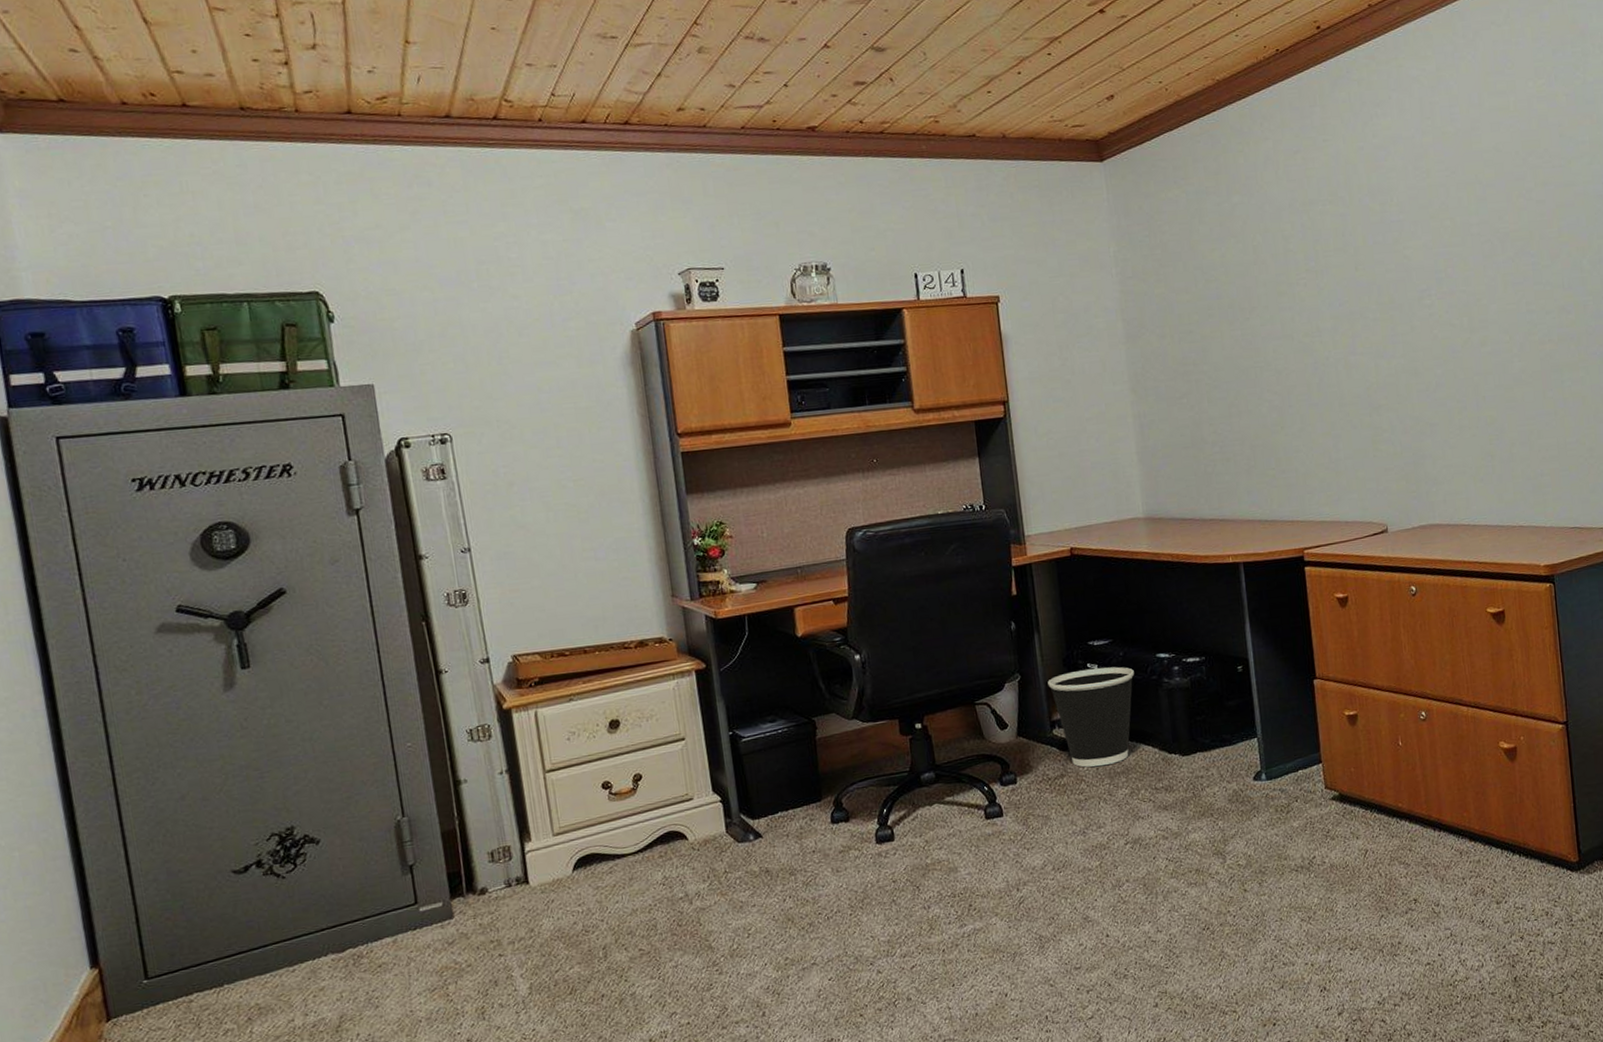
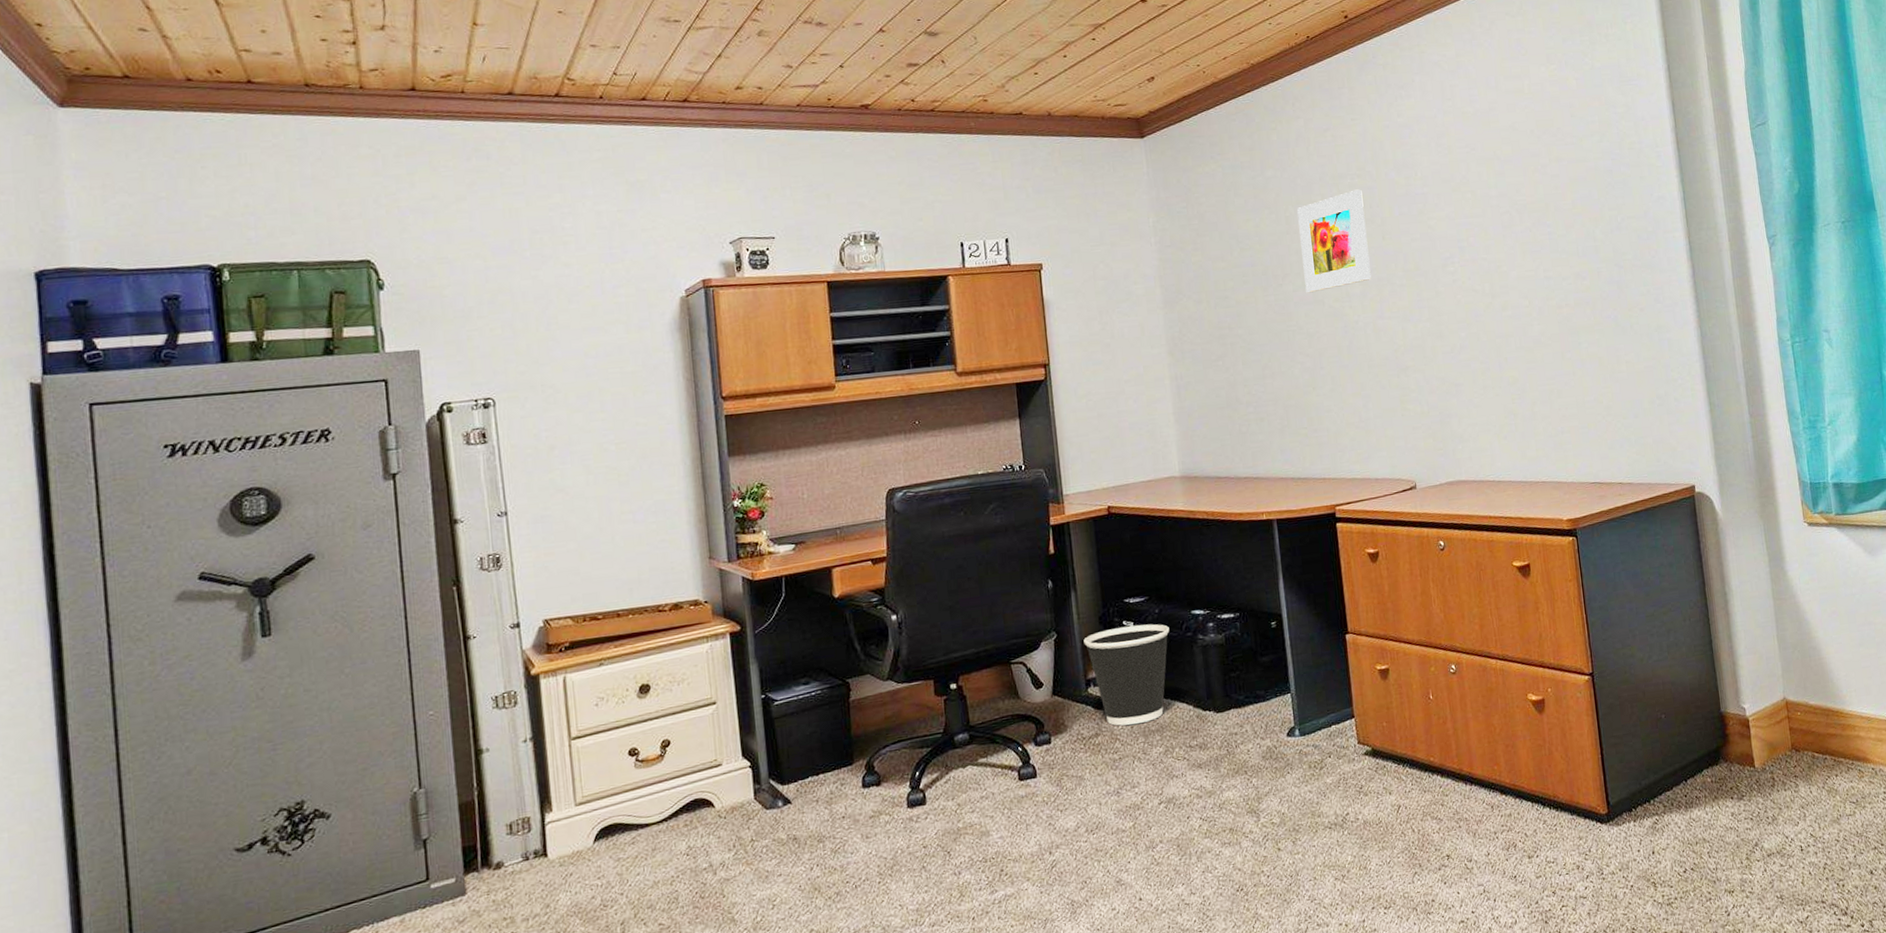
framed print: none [1265,216,1343,328] -> present [1297,189,1371,293]

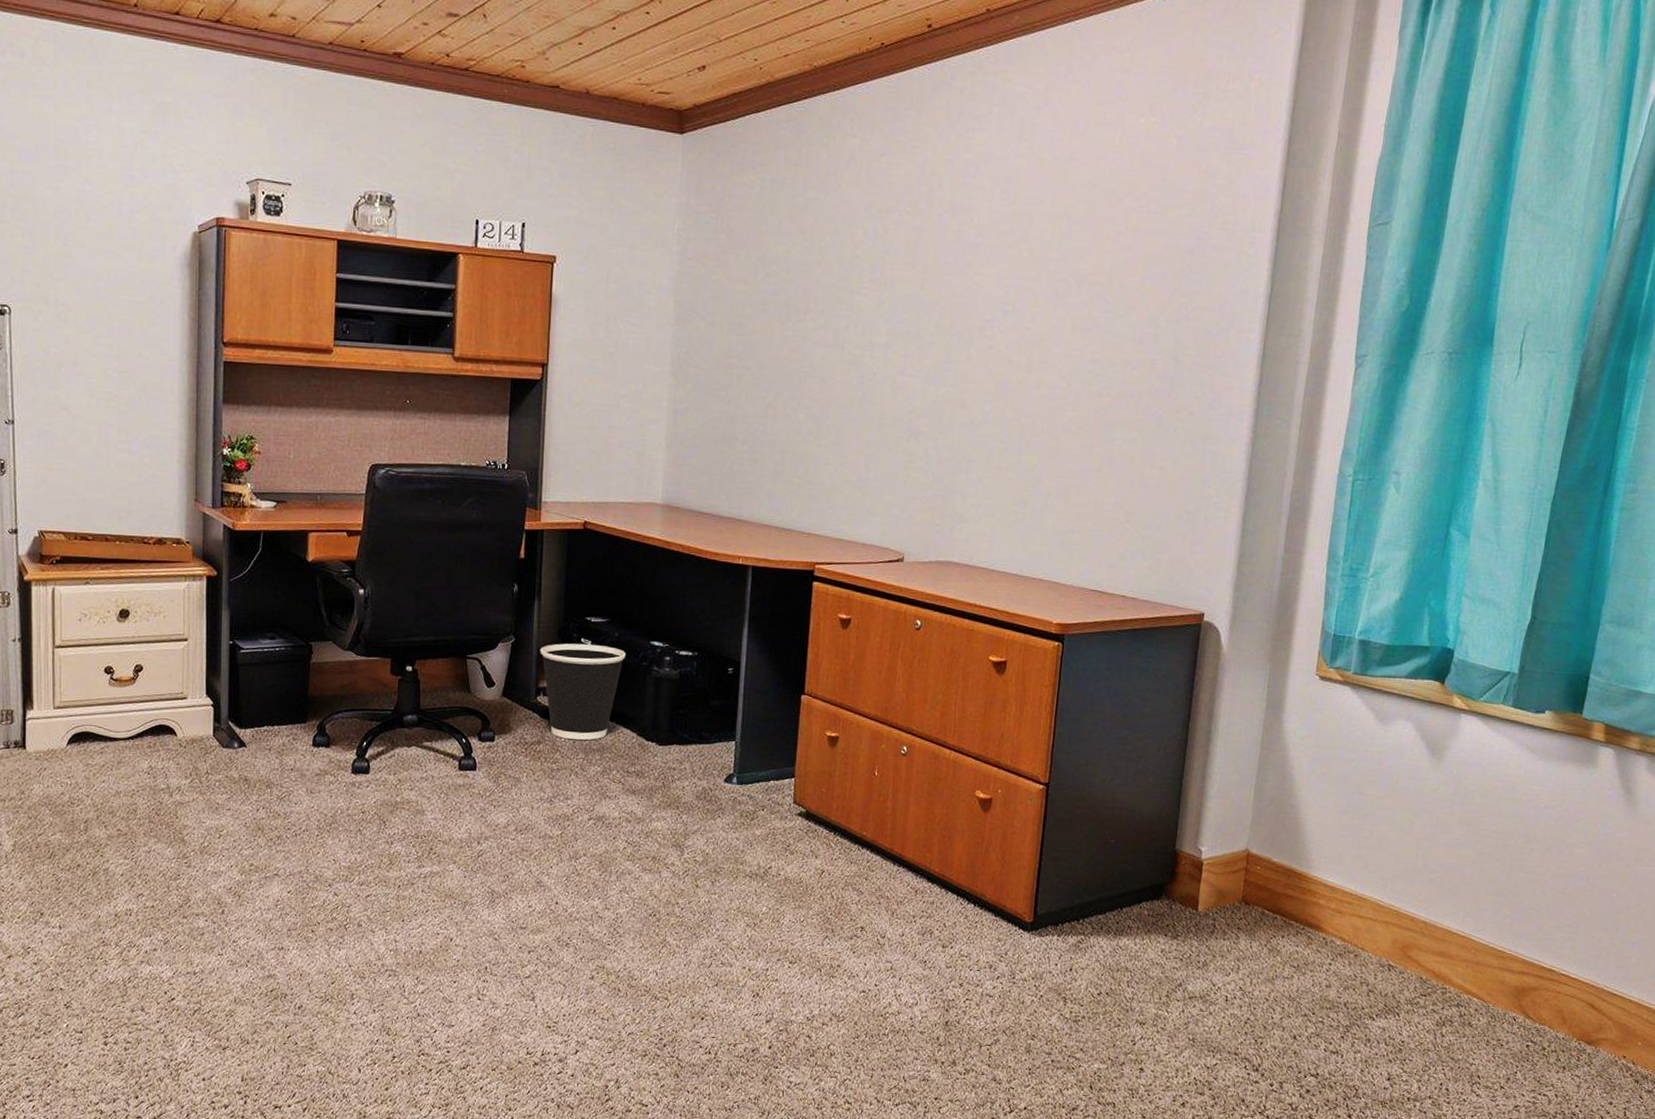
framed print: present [1297,189,1371,293] -> none [827,228,909,335]

